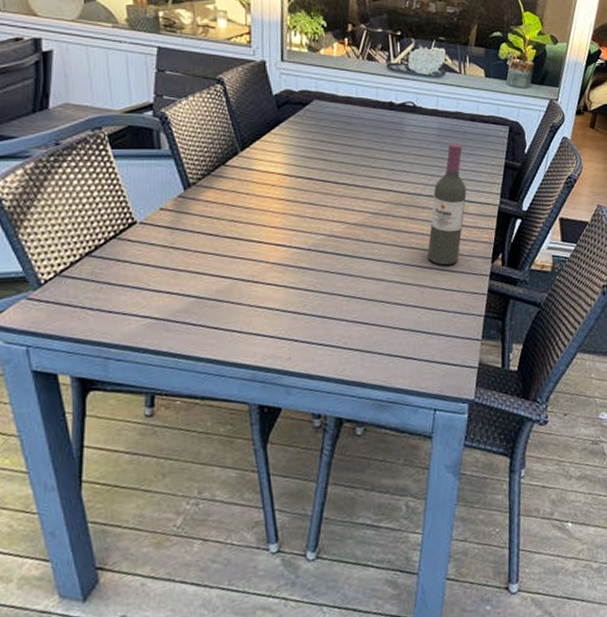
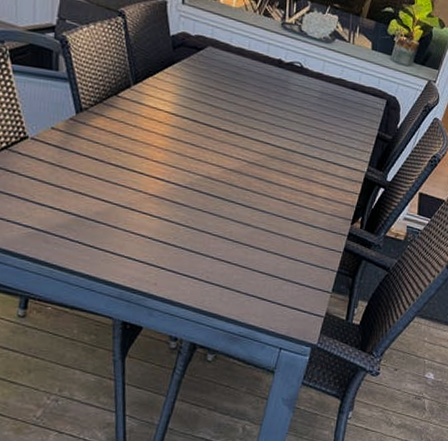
wine bottle: present [427,143,467,266] -> none [294,107,341,221]

